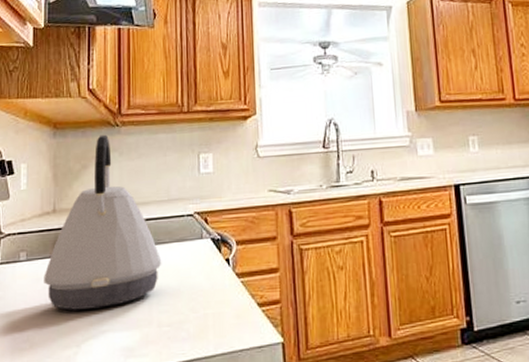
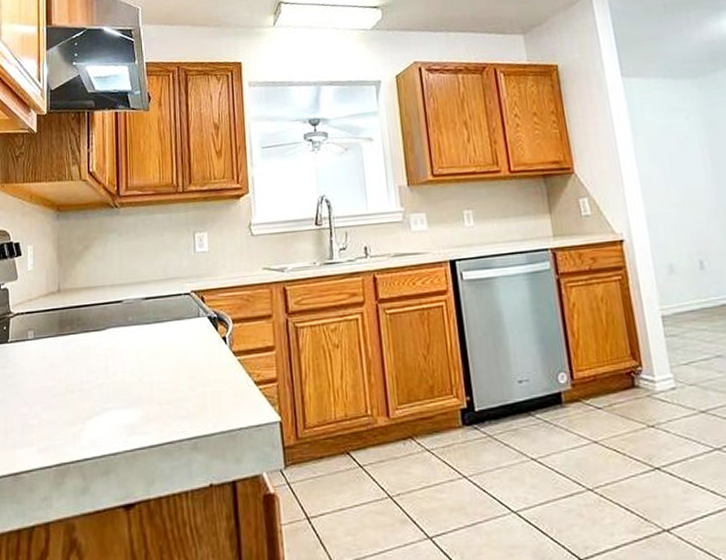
kettle: present [44,134,162,311] -> none [50,215,161,388]

